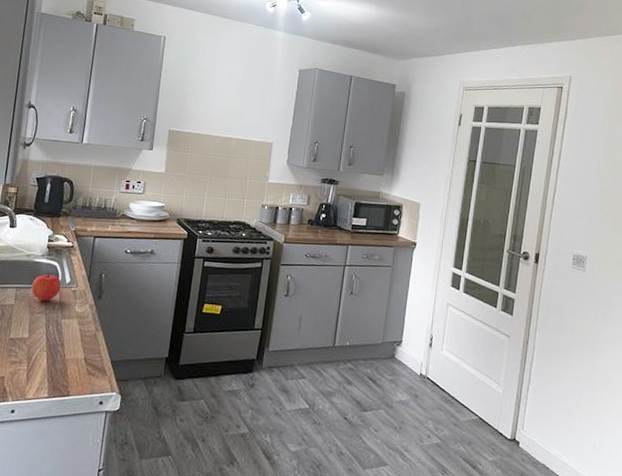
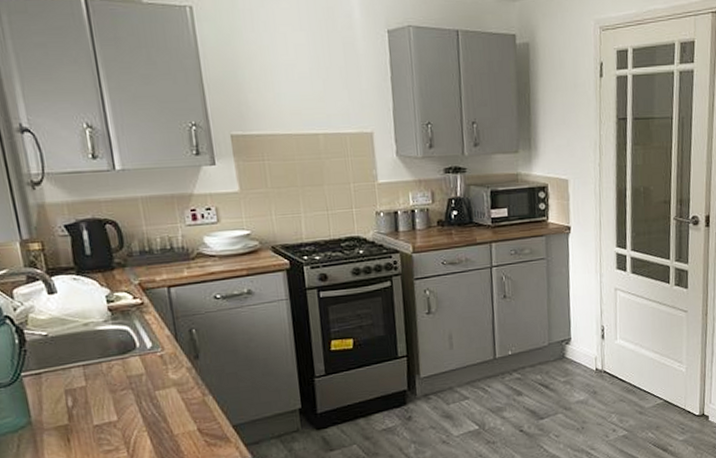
fruit: present [31,273,61,301] -> none [102,341,143,375]

